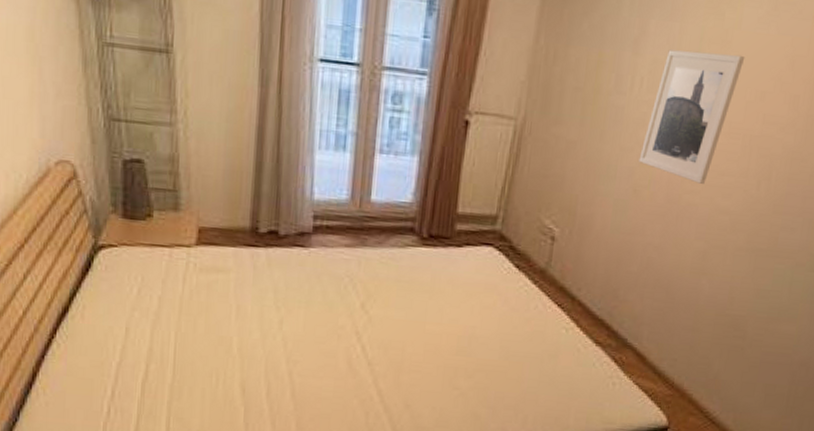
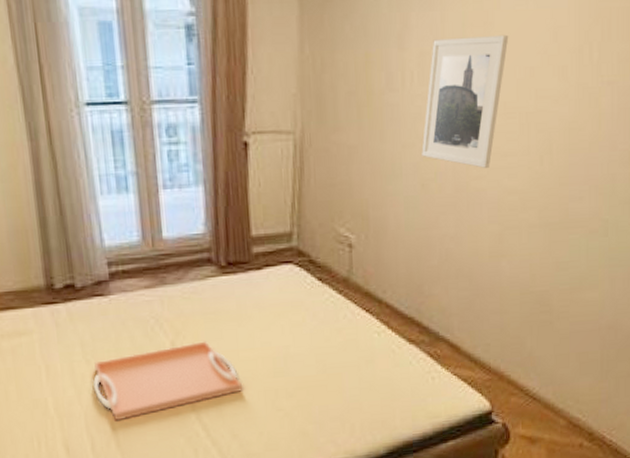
serving tray: none [278,307,423,372] -> present [93,341,242,421]

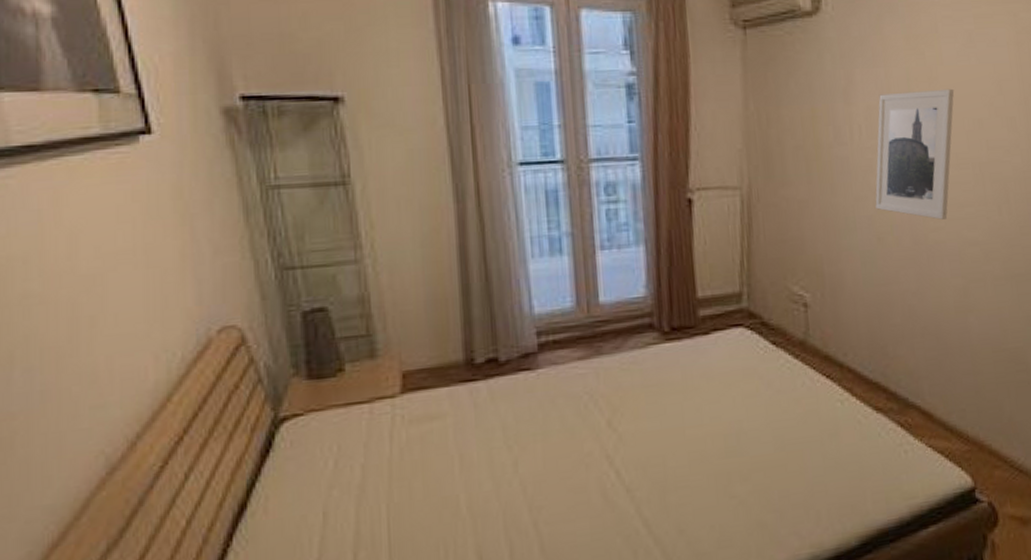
serving tray: present [93,341,242,421] -> none [514,418,689,520]

